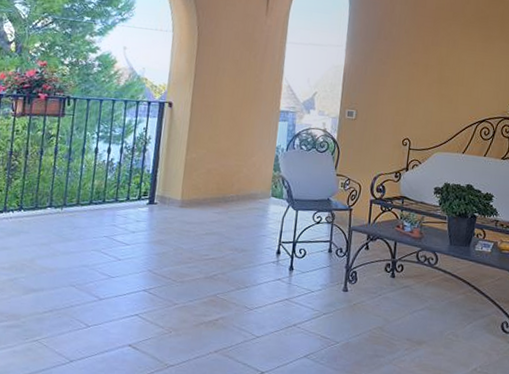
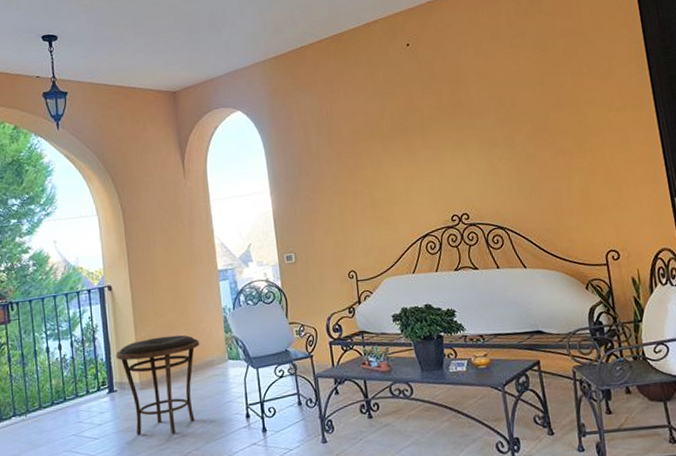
side table: none [162,160,247,255] -> present [116,335,199,435]

